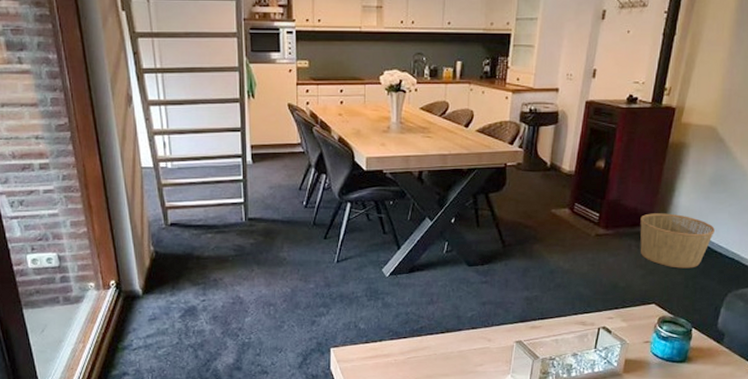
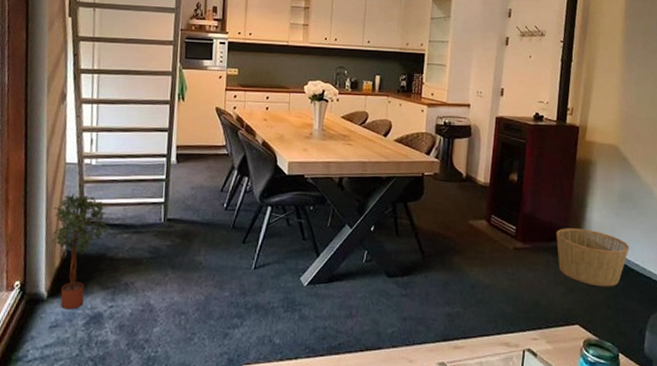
potted tree: none [136,198,194,304] -> present [51,194,110,310]

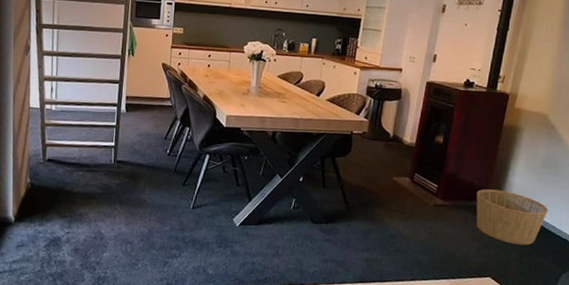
potted tree: present [51,194,110,310] -> none [18,135,68,233]

